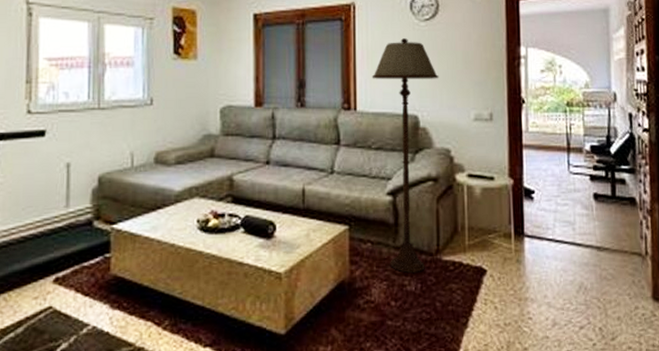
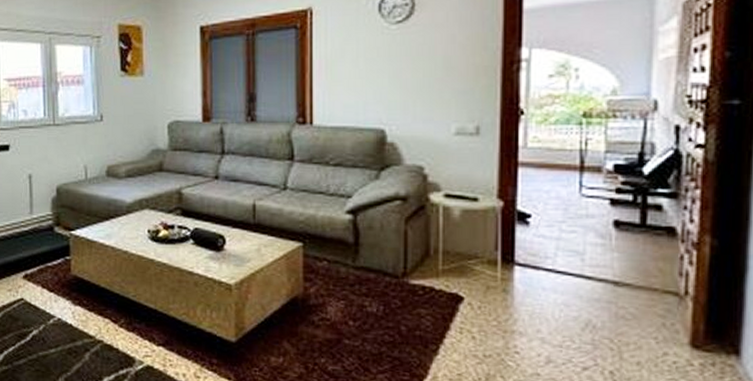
floor lamp: present [371,38,439,273] -> none [331,44,412,294]

